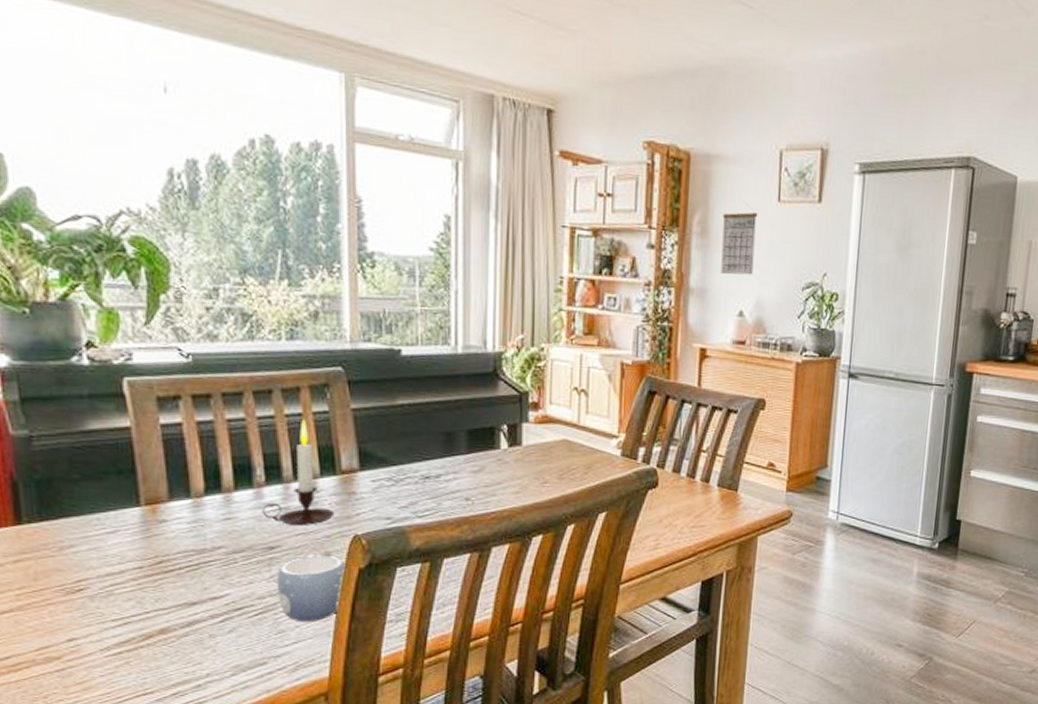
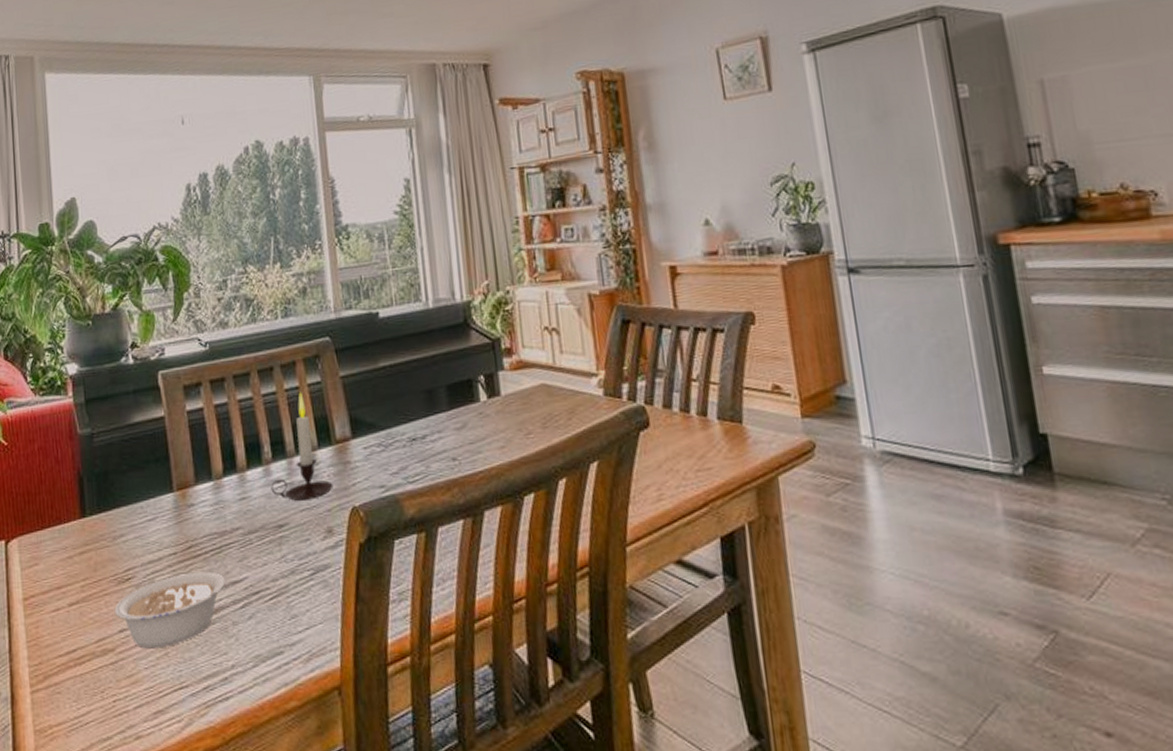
legume: none [60,587,212,658] -> present [114,571,234,649]
mug: present [276,554,347,623] -> none [286,530,349,606]
calendar: present [721,210,758,275] -> none [667,114,712,185]

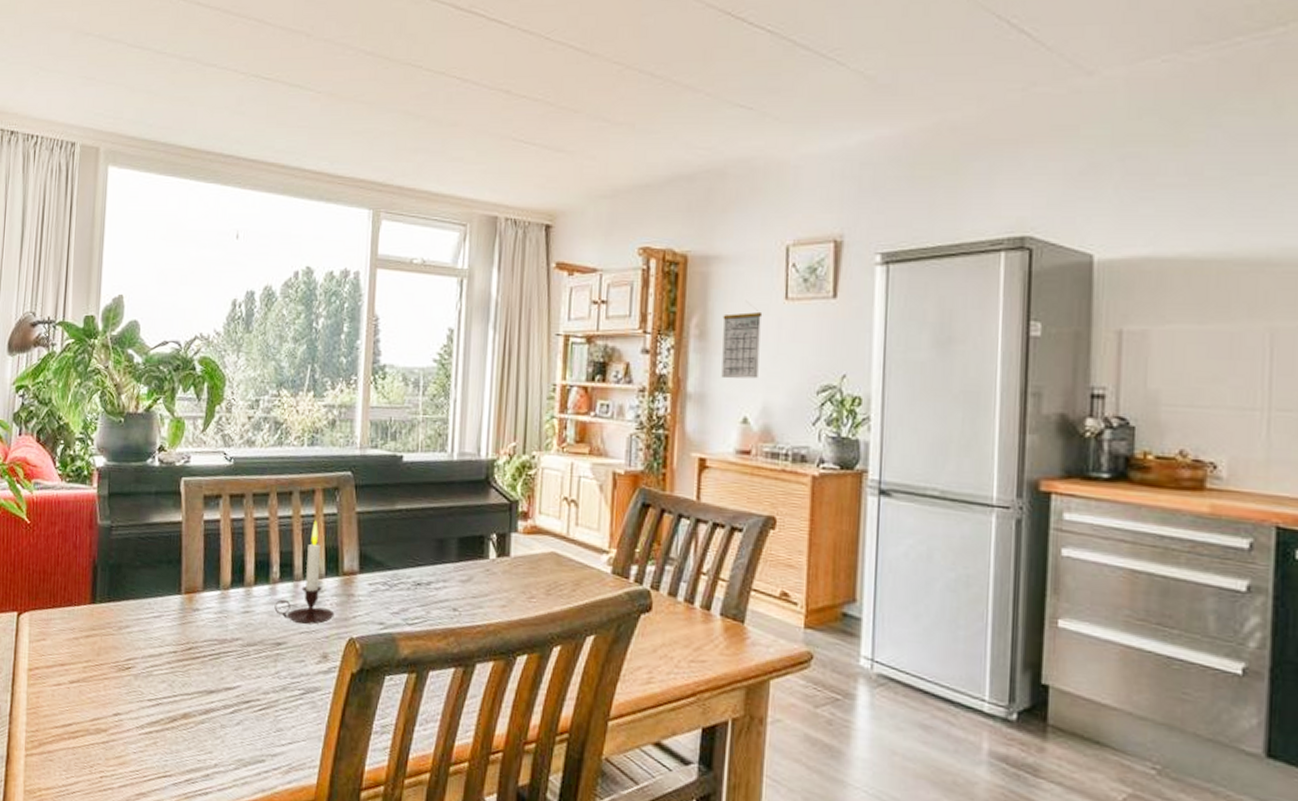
legume: present [114,571,234,649] -> none [111,672,227,737]
calendar: none [667,114,712,185] -> present [721,309,763,379]

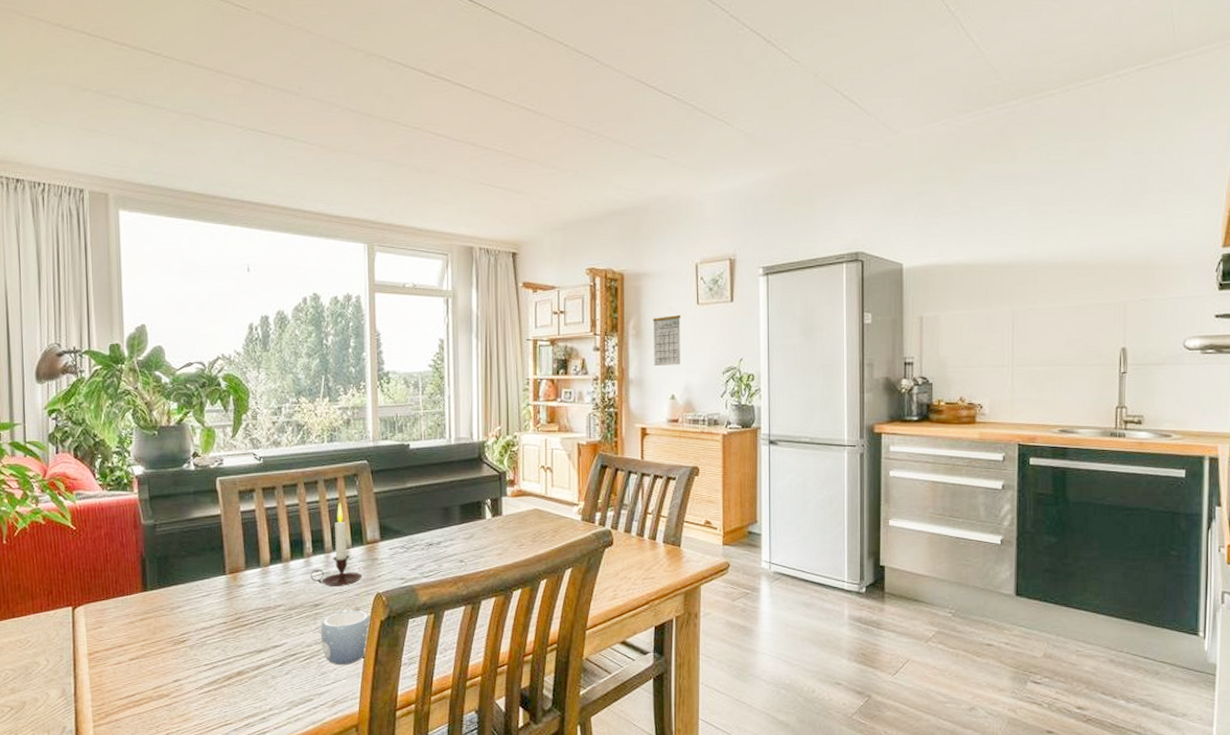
mug: none [280,653,341,724] -> present [320,610,372,666]

